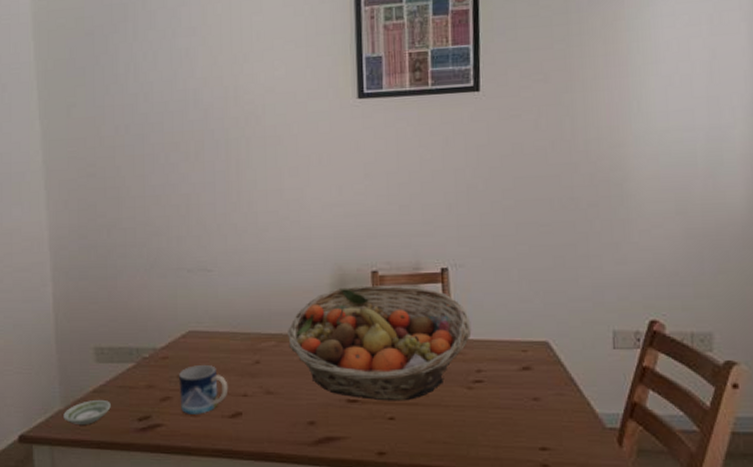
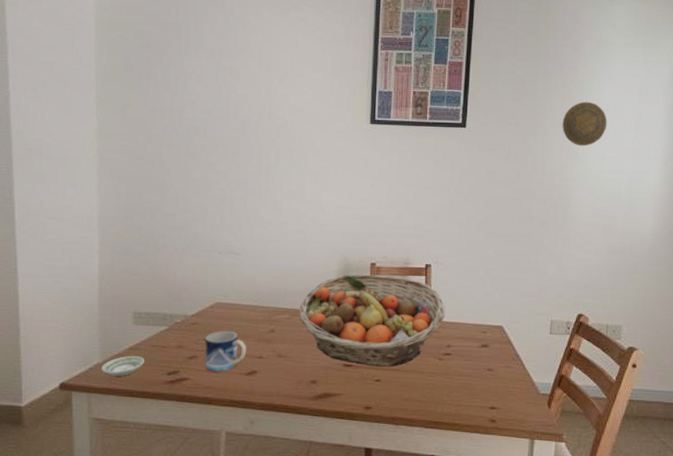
decorative plate: none [607,41,669,101] -> present [562,101,607,147]

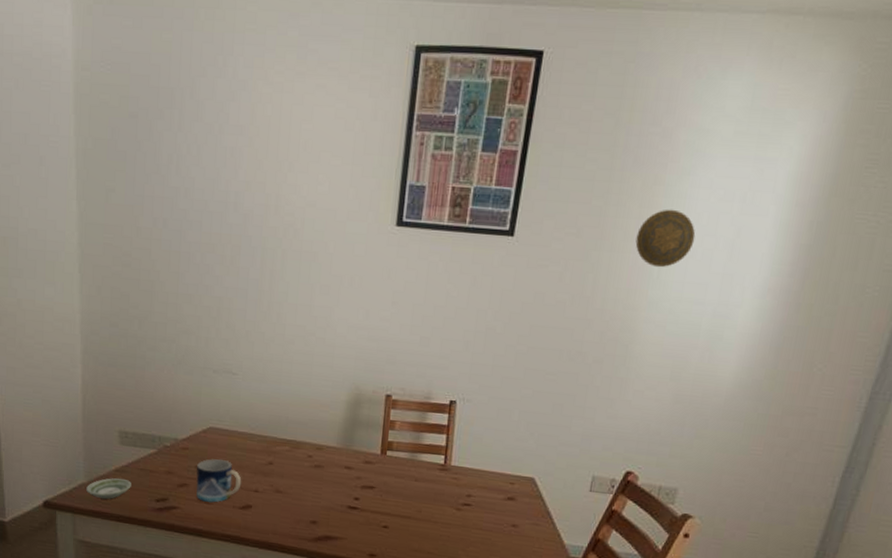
fruit basket: present [299,274,446,367] -> none [301,406,469,514]

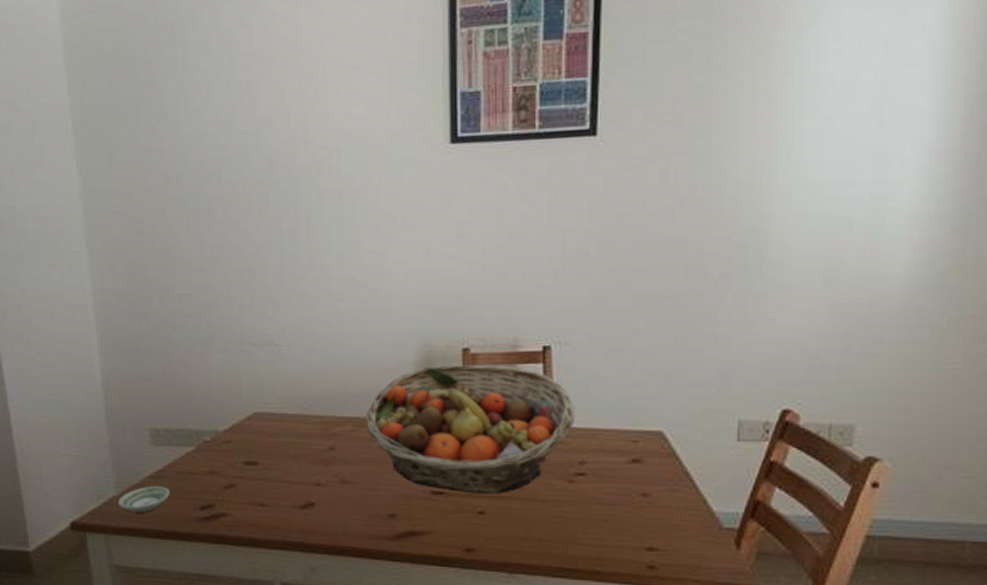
mug: present [196,459,242,503] -> none [243,449,300,504]
fruit basket: none [301,406,469,514] -> present [366,365,575,494]
decorative plate: present [635,209,696,268] -> none [753,73,830,149]

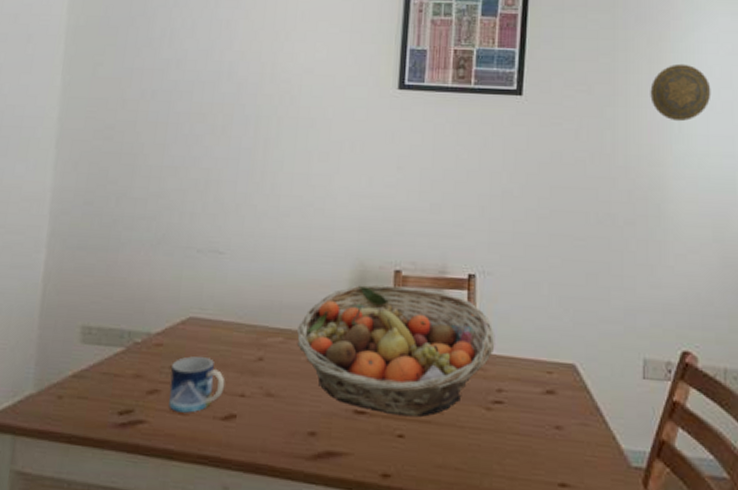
saucer: present [118,485,170,513] -> none [34,385,91,415]
mug: none [243,449,300,504] -> present [169,356,225,413]
decorative plate: none [753,73,830,149] -> present [650,63,711,122]

